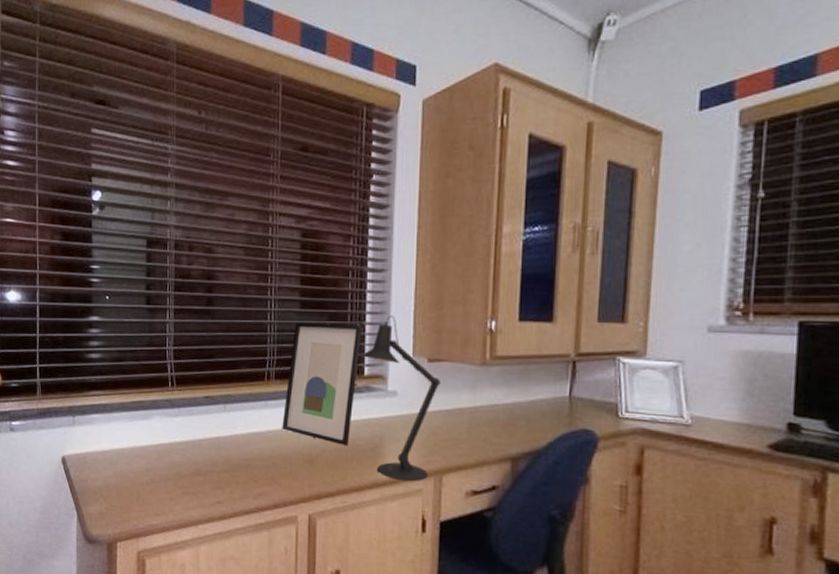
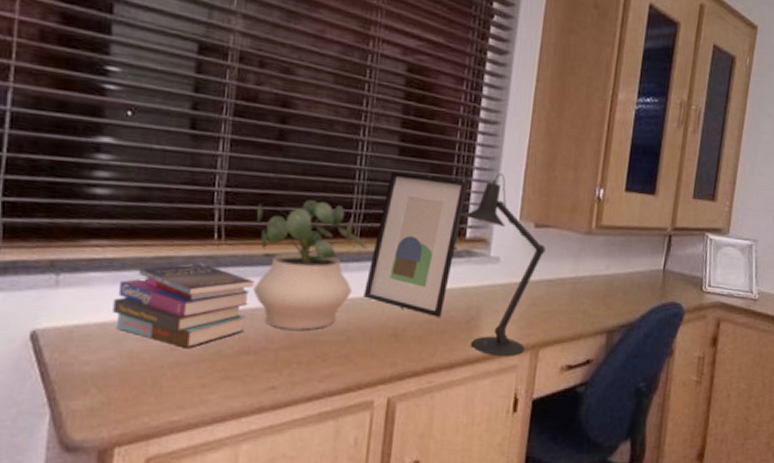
books: none [108,405,200,470] -> present [113,263,255,349]
potted plant: none [197,351,281,457] -> present [253,200,367,330]

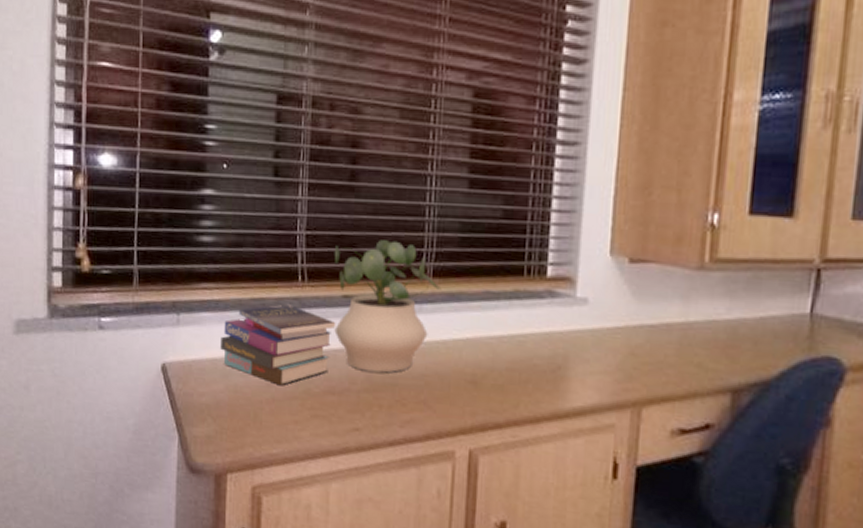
picture frame: present [363,171,470,317] -> none [439,206,548,365]
desk lamp: present [463,173,546,358] -> none [543,201,644,415]

